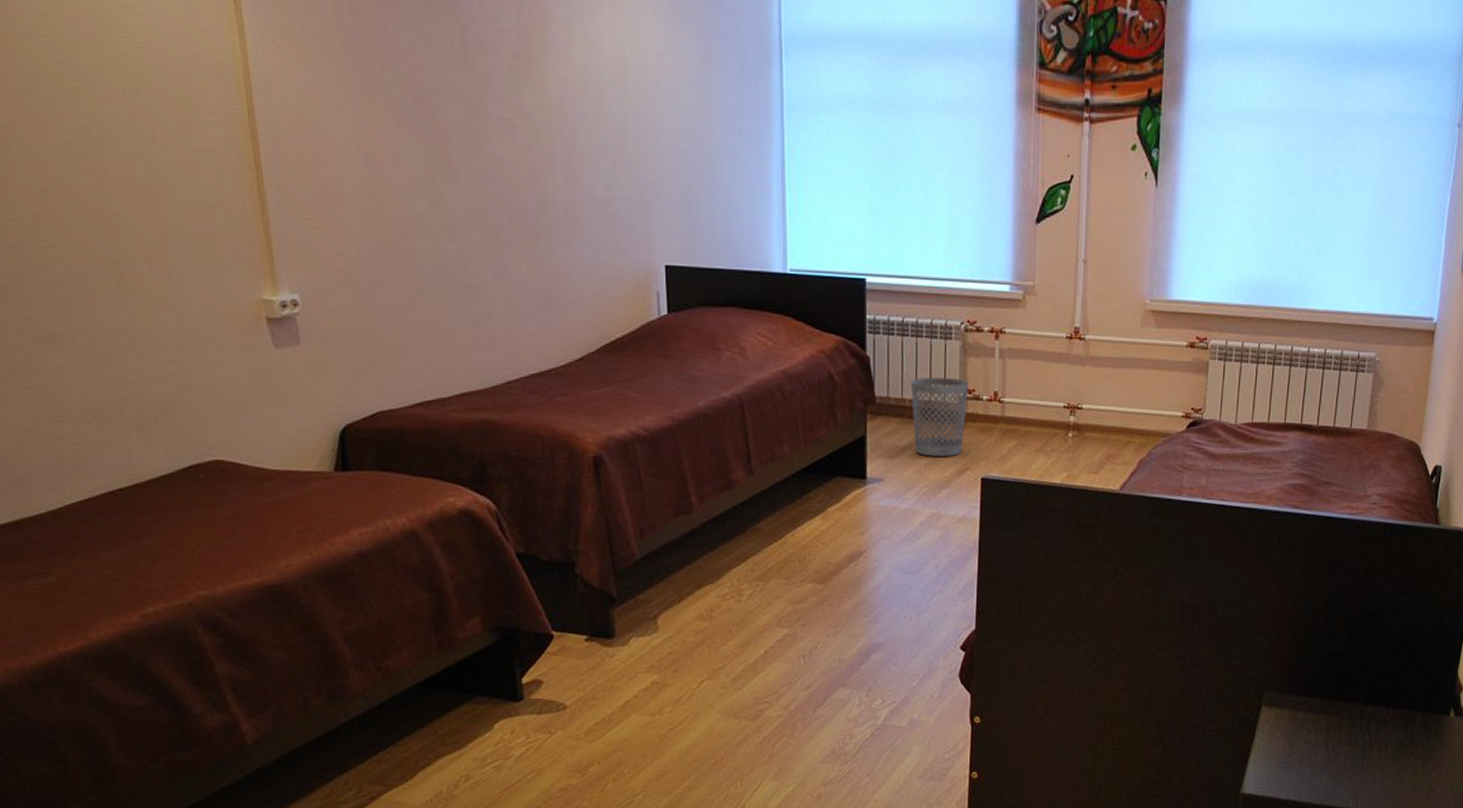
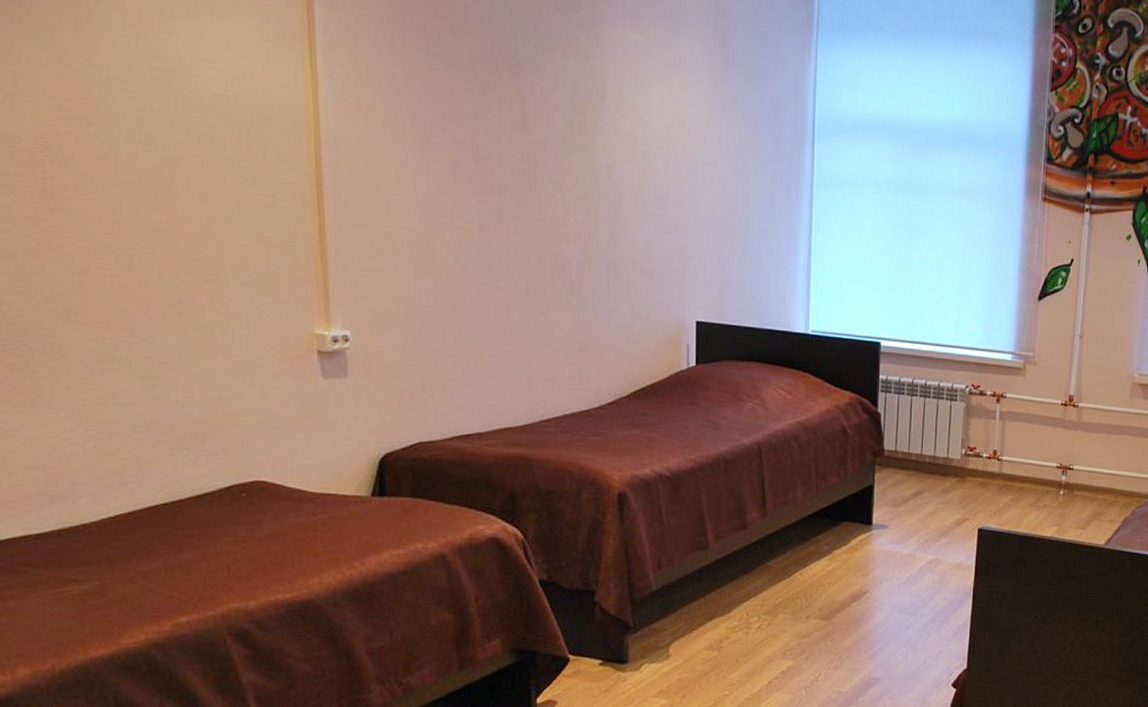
wastebasket: present [910,377,969,457] -> none [917,434,971,507]

